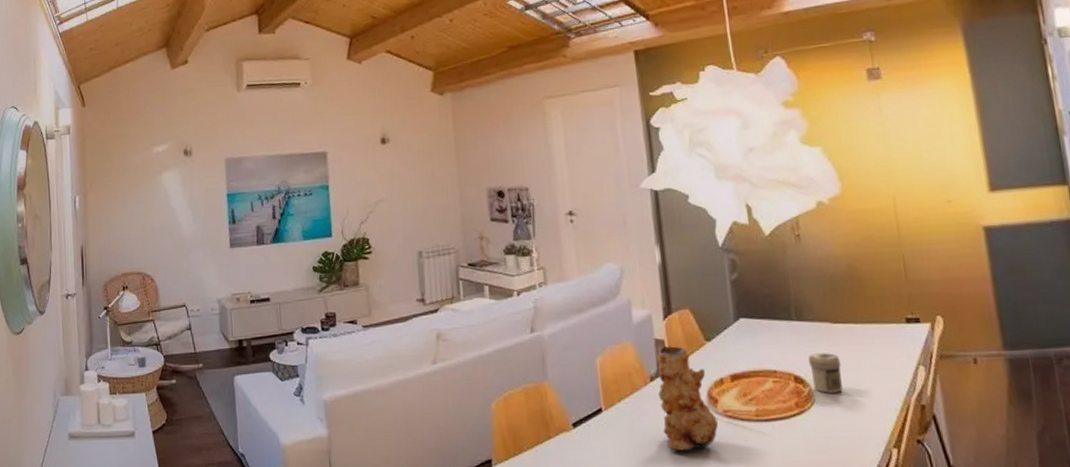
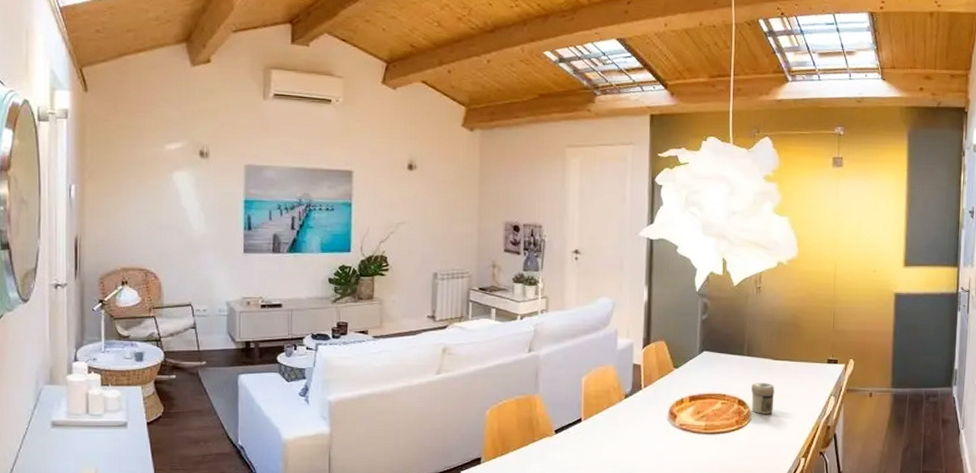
vase: present [656,345,719,451] -> none [629,369,675,455]

